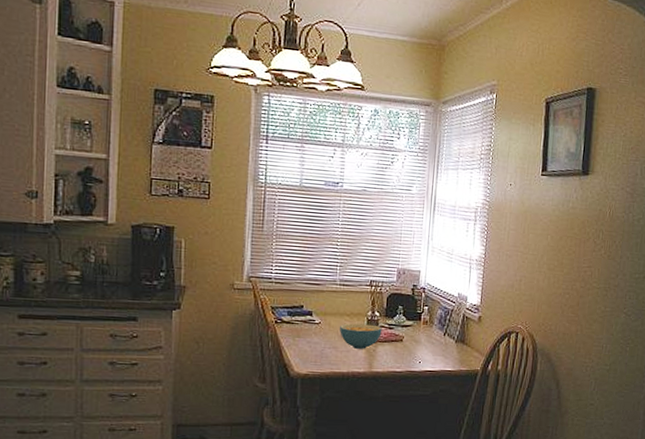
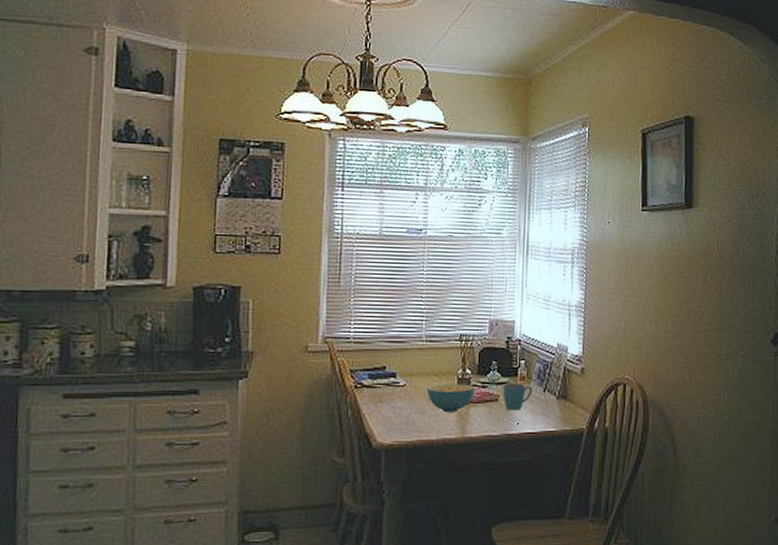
mug: none [407,327,434,351] -> present [502,384,533,410]

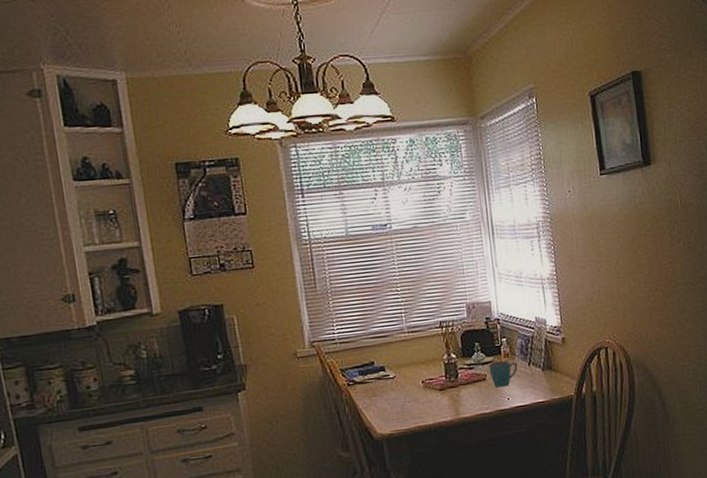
cereal bowl: present [426,384,475,412] -> none [415,368,462,397]

